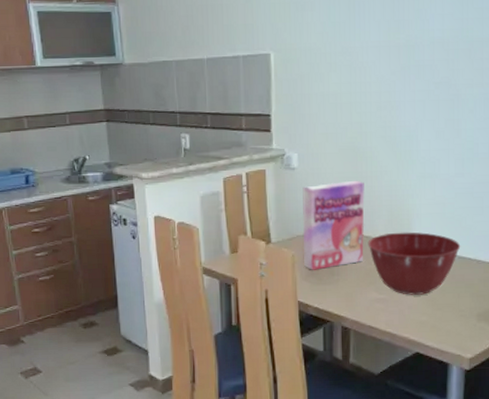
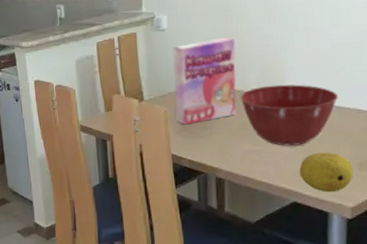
fruit: none [422,302,472,343] -> present [299,152,353,193]

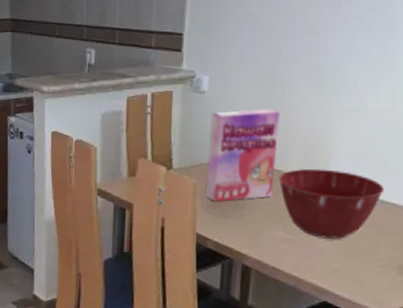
fruit: present [299,152,353,193] -> none [333,249,391,295]

